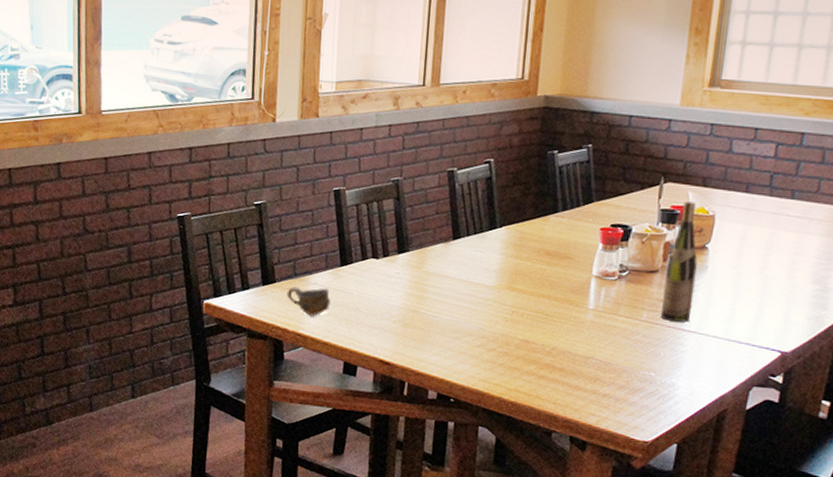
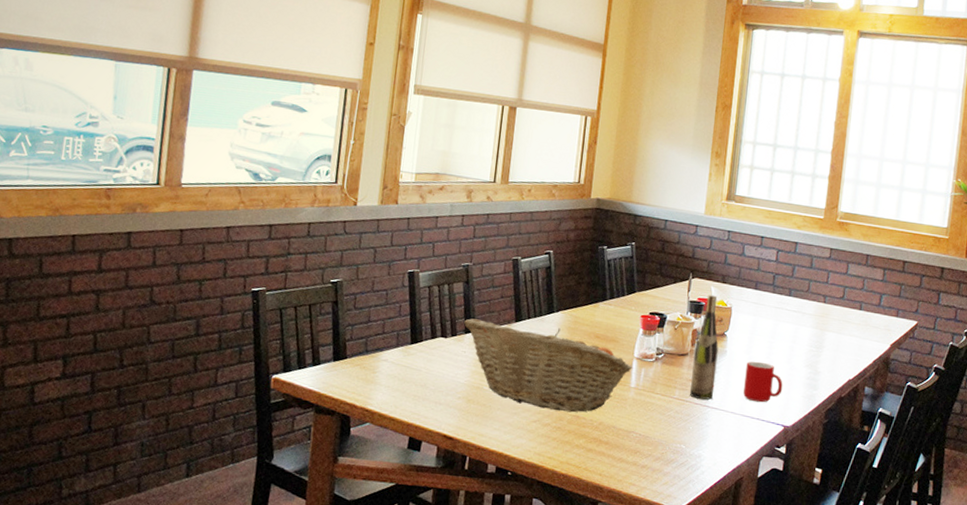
cup: present [287,286,331,316] -> none [357,363,400,392]
fruit basket: none [396,237,590,337] -> present [464,318,632,413]
cup: none [729,277,781,325] -> present [743,361,783,403]

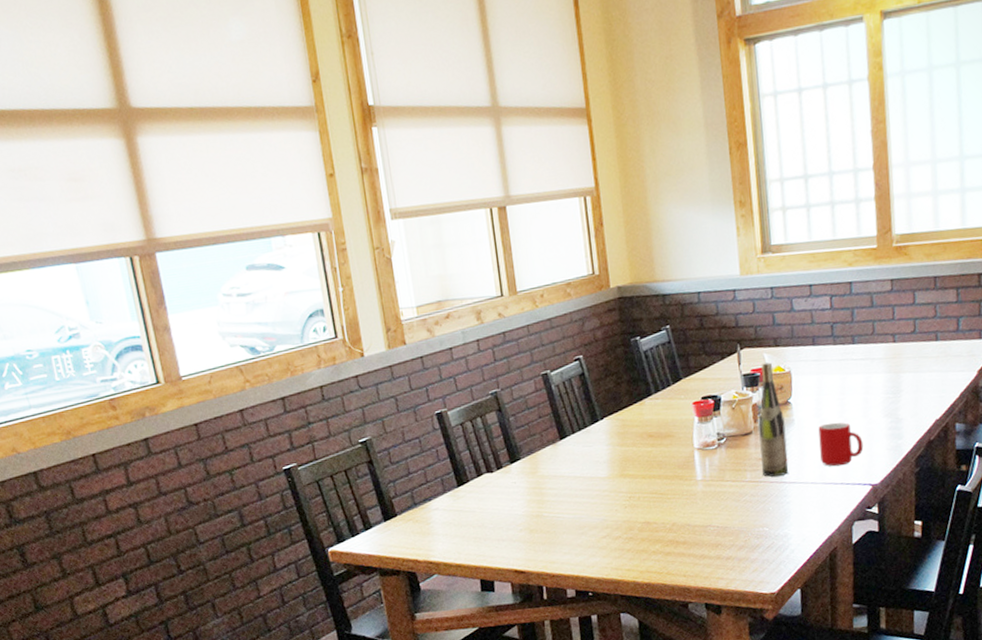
fruit basket: present [464,318,632,413] -> none [507,435,695,523]

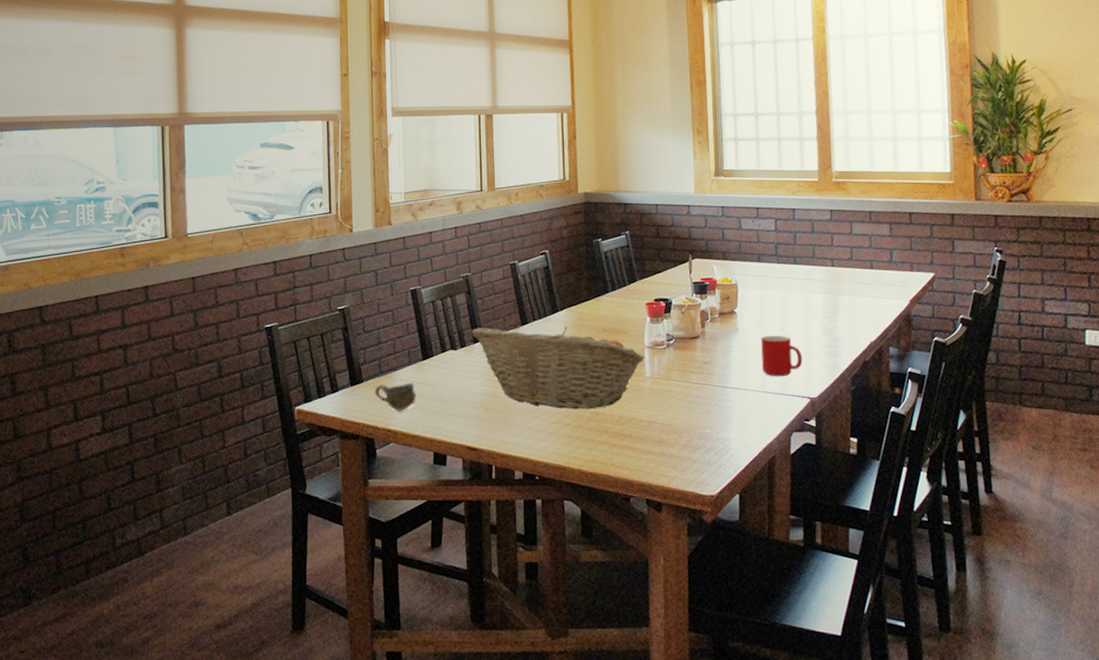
cup: none [410,511,456,542] -> present [374,382,416,411]
fruit basket: none [507,435,695,523] -> present [471,326,645,410]
wine bottle: present [758,362,789,477] -> none [705,274,732,380]

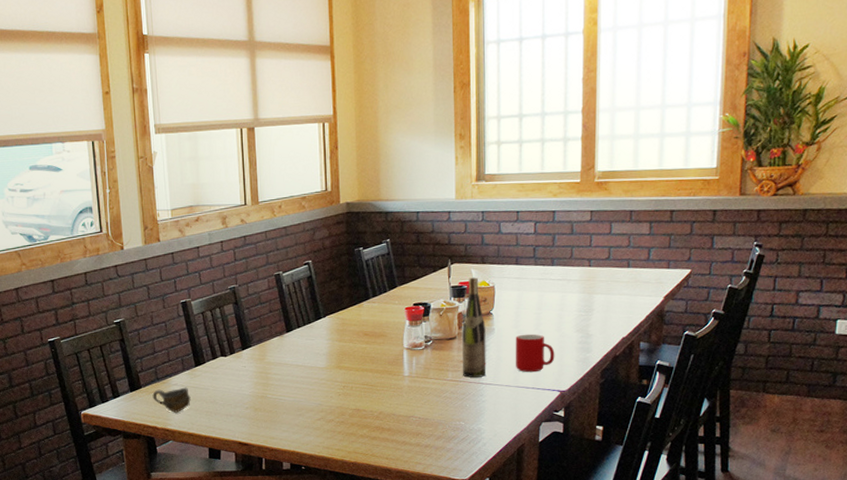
fruit basket: present [471,326,645,410] -> none [240,332,403,407]
wine bottle: none [705,274,732,380] -> present [462,277,487,378]

